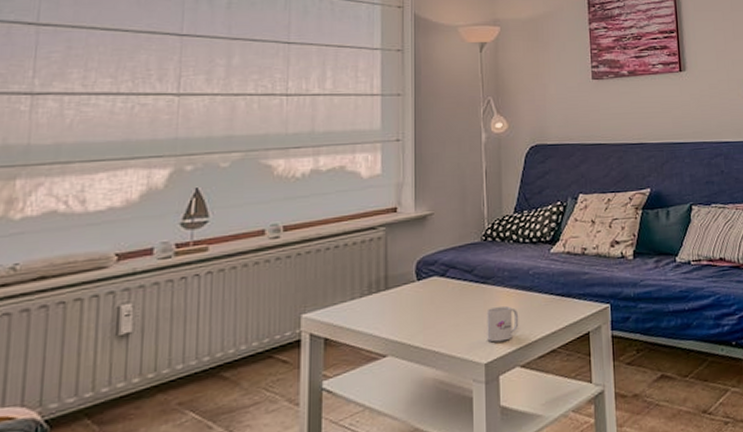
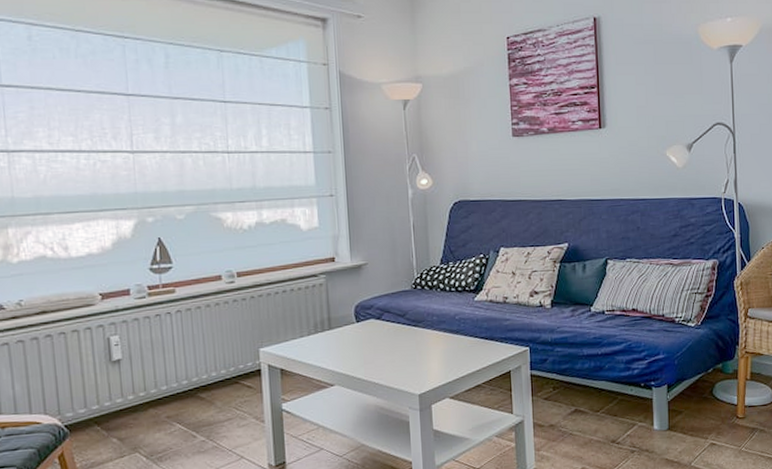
mug: present [487,306,519,343] -> none [418,346,448,377]

